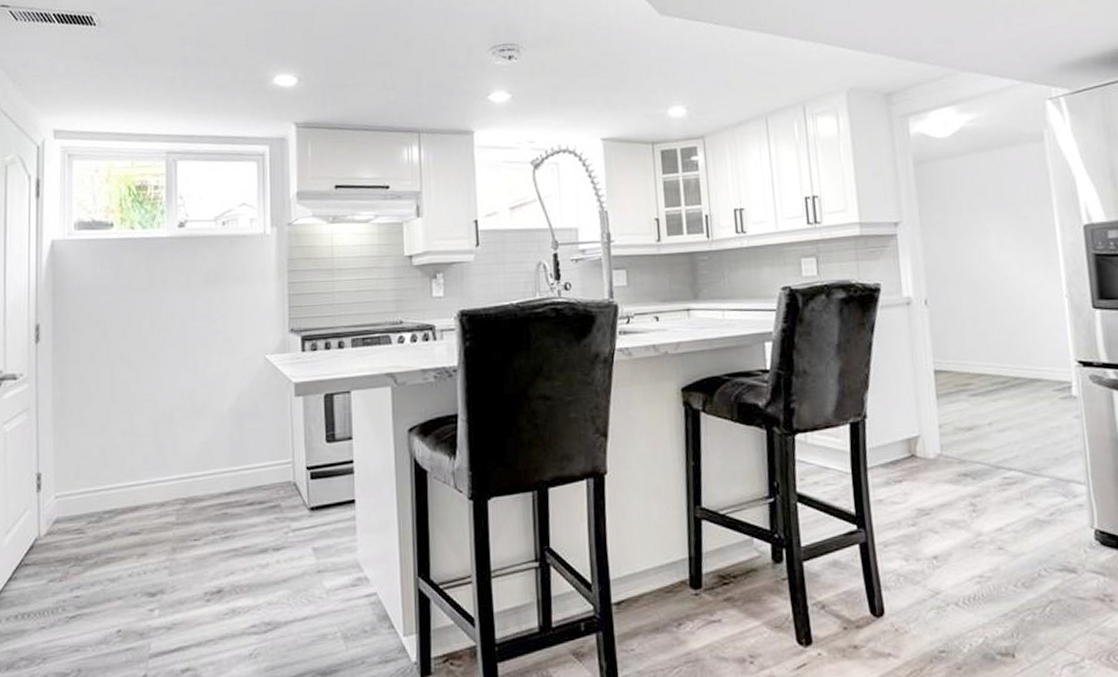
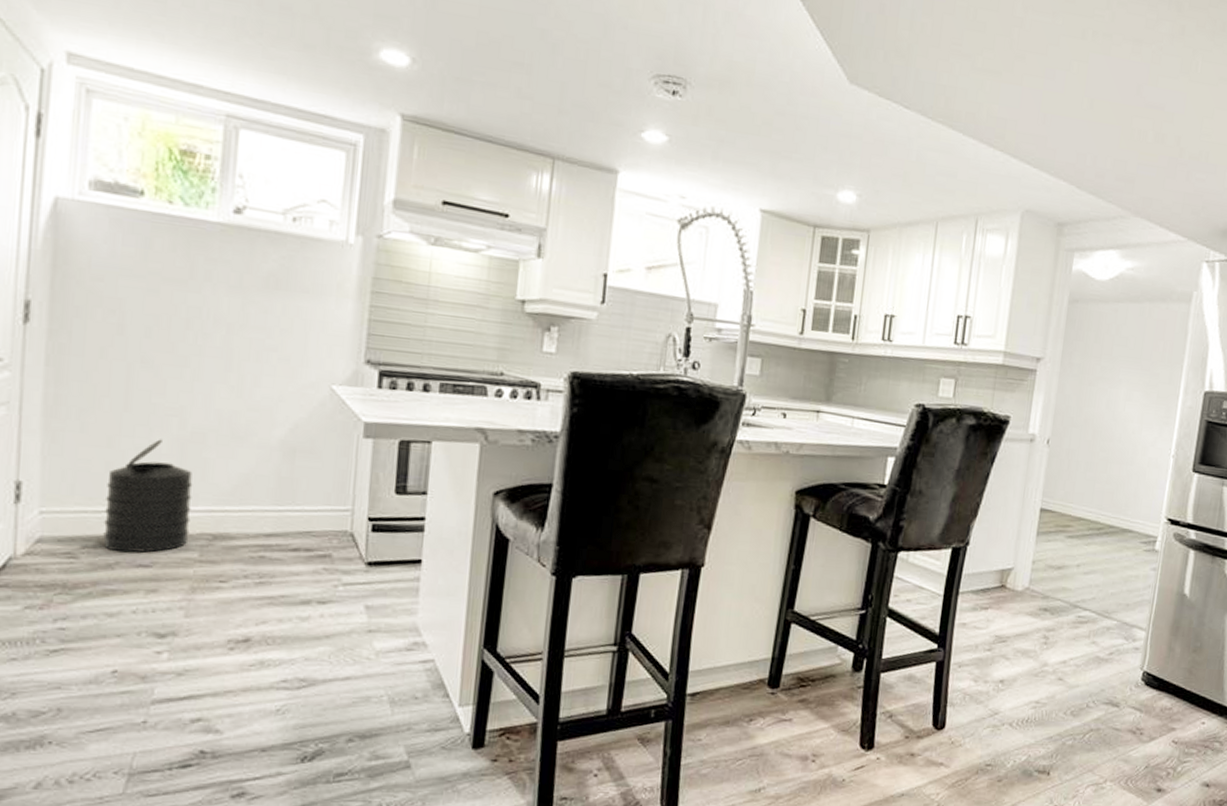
trash can: none [103,422,167,524] -> present [103,439,193,553]

